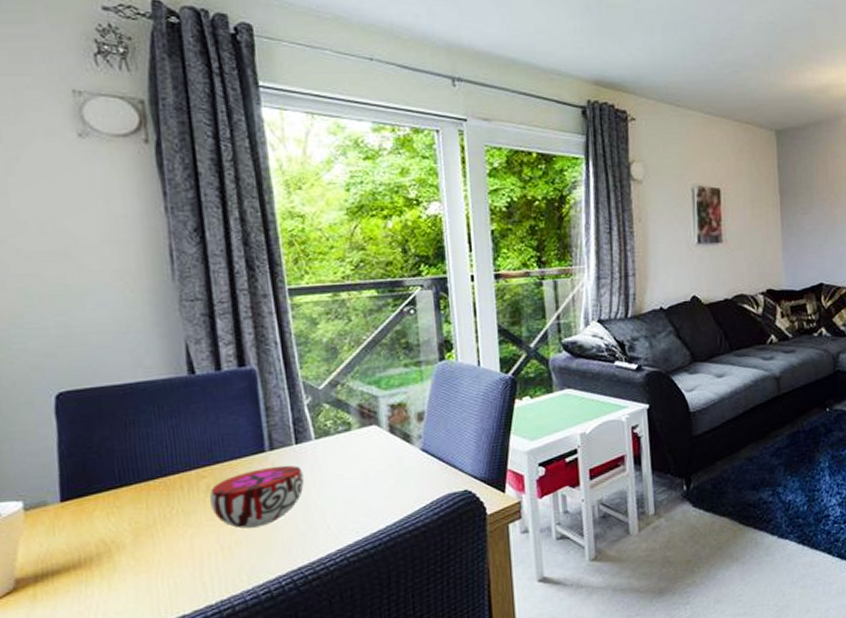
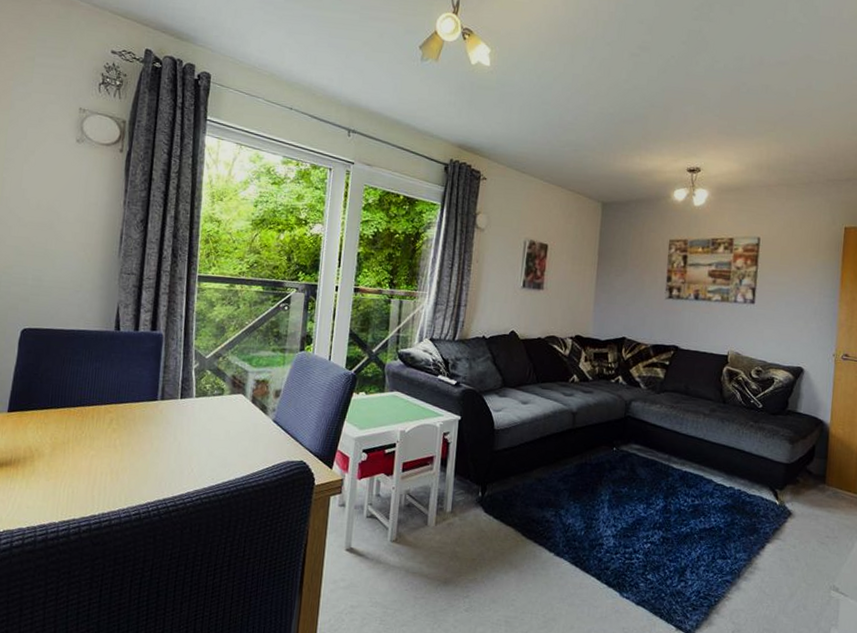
decorative bowl: present [209,465,304,529] -> none [110,413,182,460]

